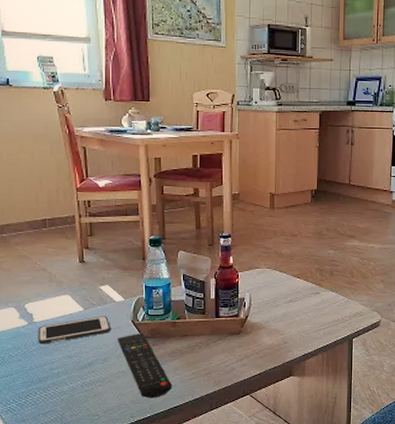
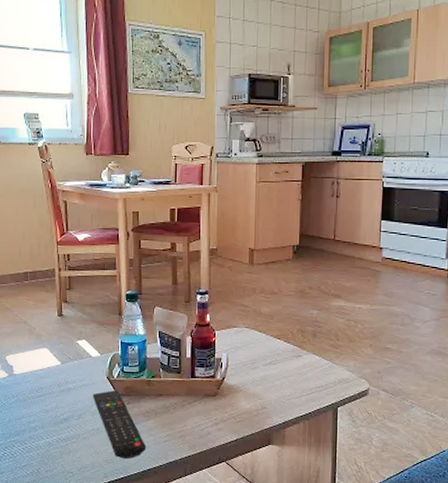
cell phone: present [38,316,110,345] -> none [17,371,86,397]

